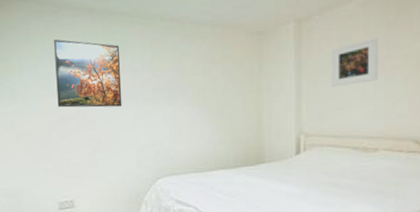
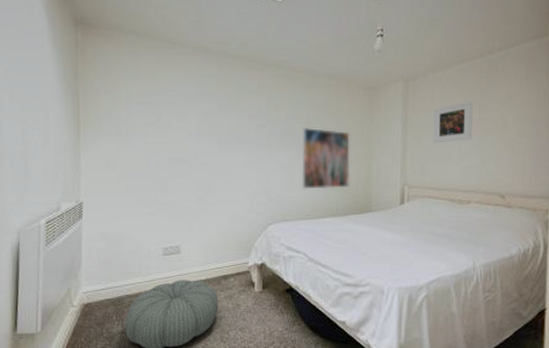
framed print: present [54,39,122,108] -> none [166,76,236,151]
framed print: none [188,78,239,142] -> present [301,127,350,189]

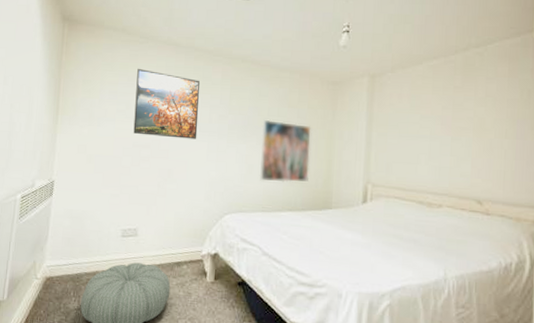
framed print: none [166,76,236,151] -> present [133,68,200,139]
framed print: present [433,101,473,143] -> none [400,99,446,141]

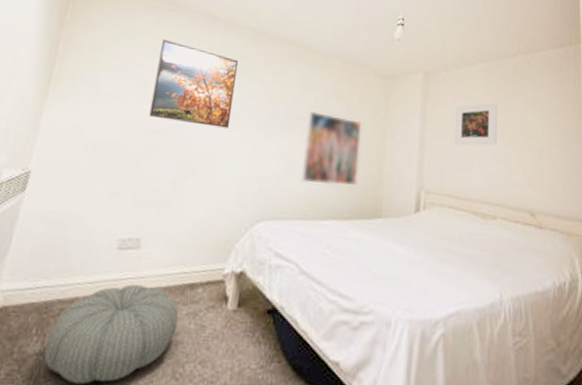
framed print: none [400,99,446,141] -> present [454,102,498,145]

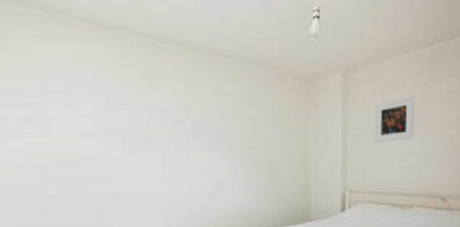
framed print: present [149,38,238,129] -> none [47,56,147,153]
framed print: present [300,110,362,185] -> none [229,124,285,198]

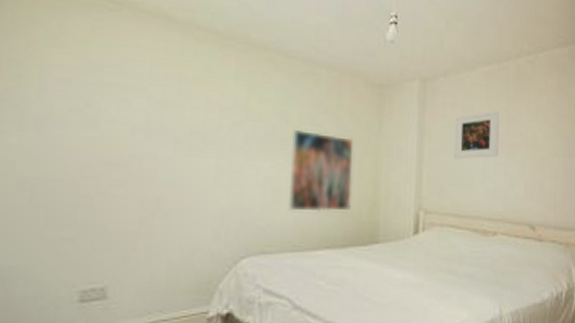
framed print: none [229,124,285,198] -> present [287,128,354,212]

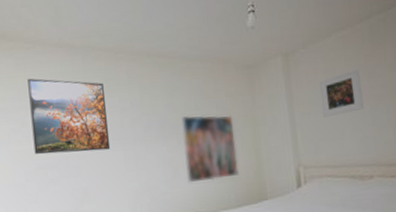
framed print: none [98,47,204,155] -> present [27,78,111,155]

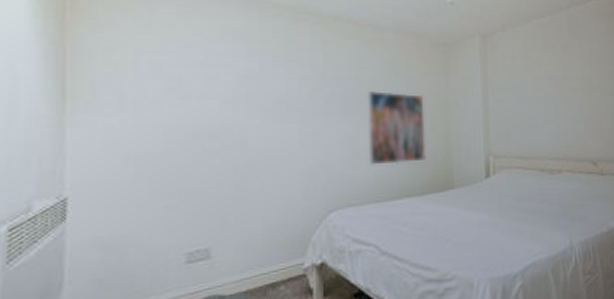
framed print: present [27,78,111,155] -> none [191,29,285,121]
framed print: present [319,69,364,118] -> none [516,59,558,106]

